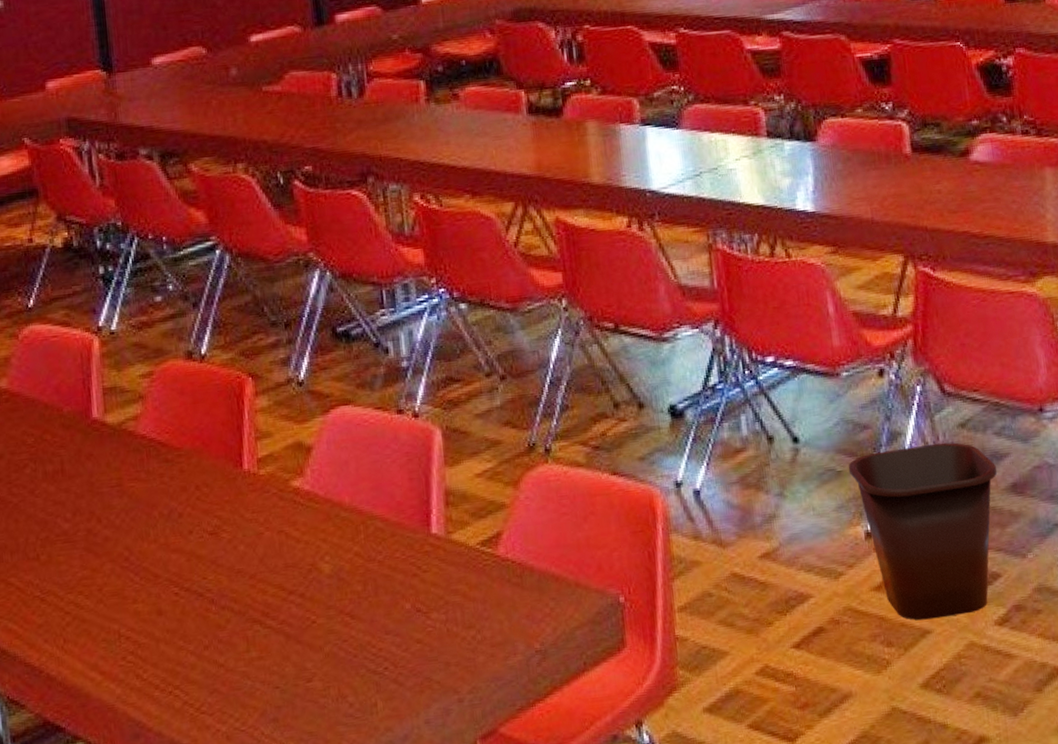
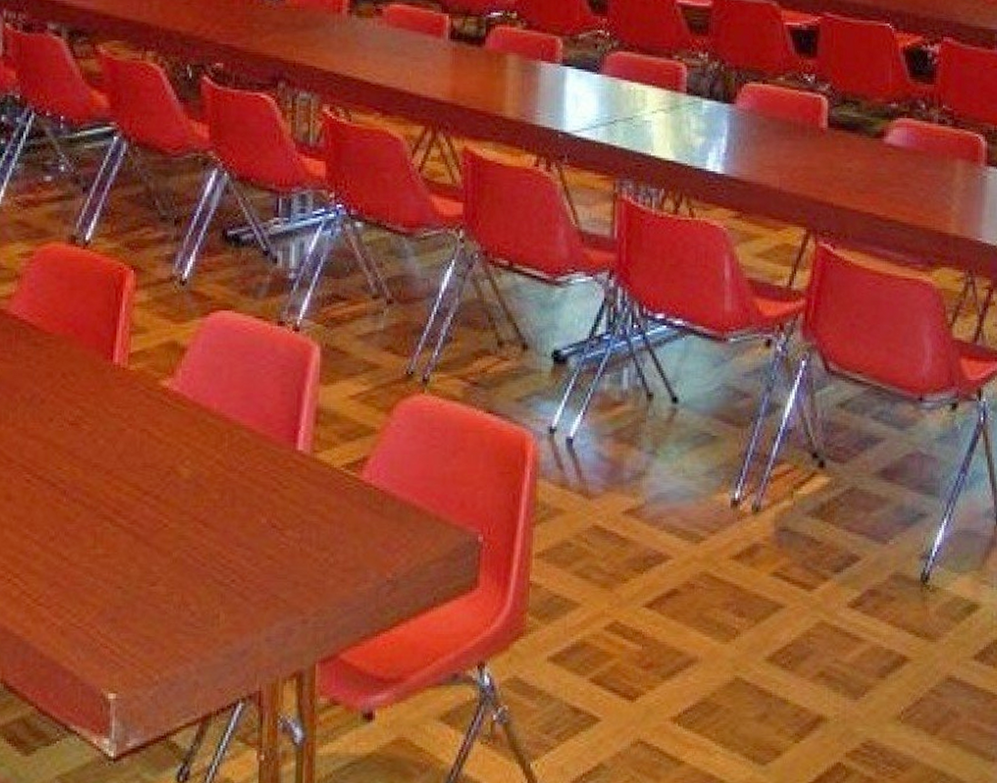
waste bin: present [848,442,998,620] -> none [723,420,870,594]

